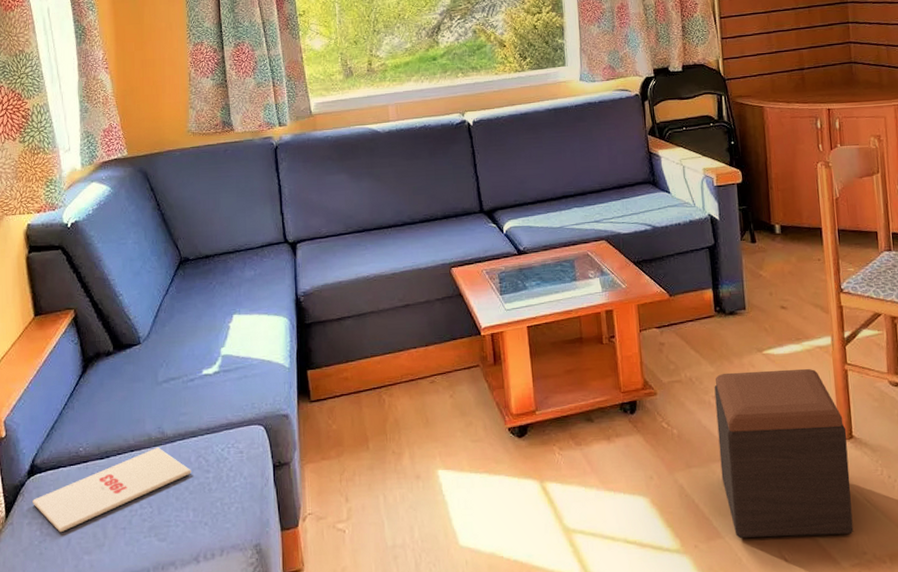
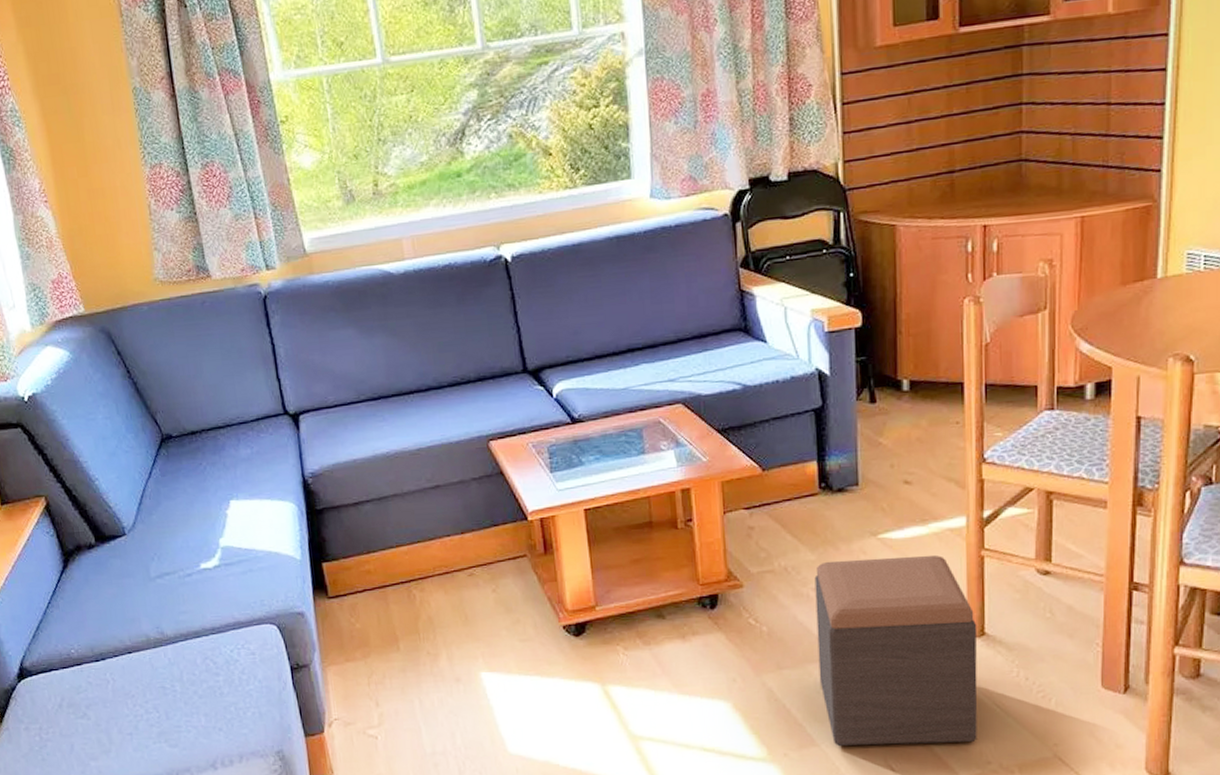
magazine: present [33,447,191,533] -> none [27,648,199,738]

